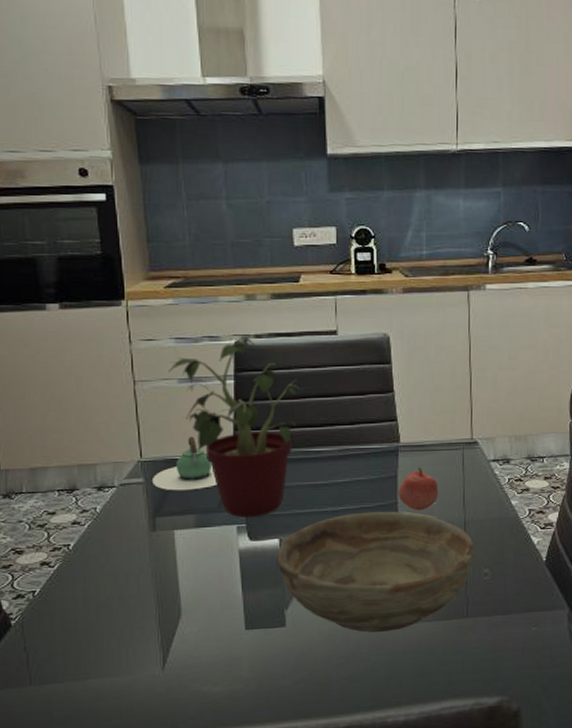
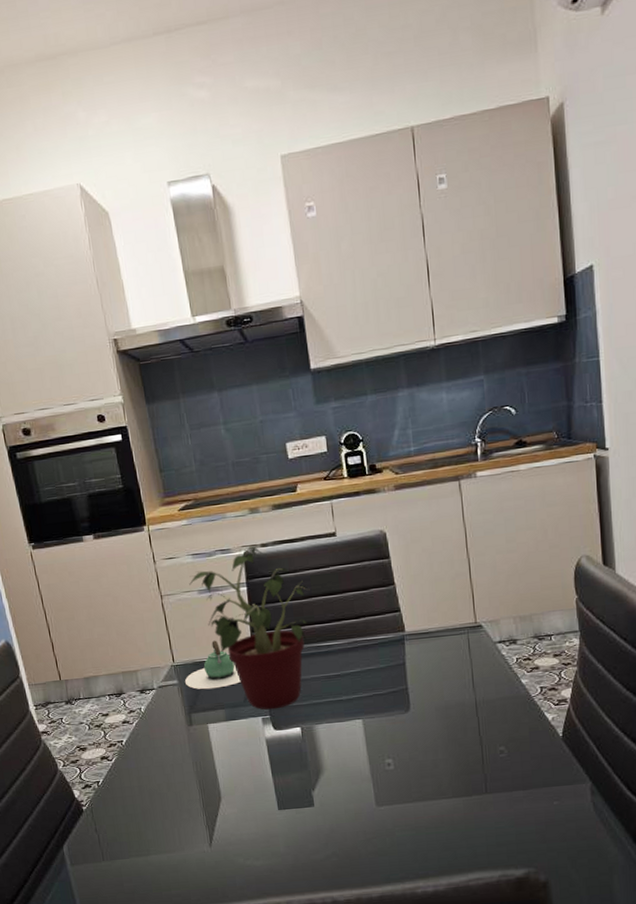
bowl: present [277,511,475,633] -> none [300,696,489,810]
apple: present [398,467,439,511] -> none [408,653,448,695]

